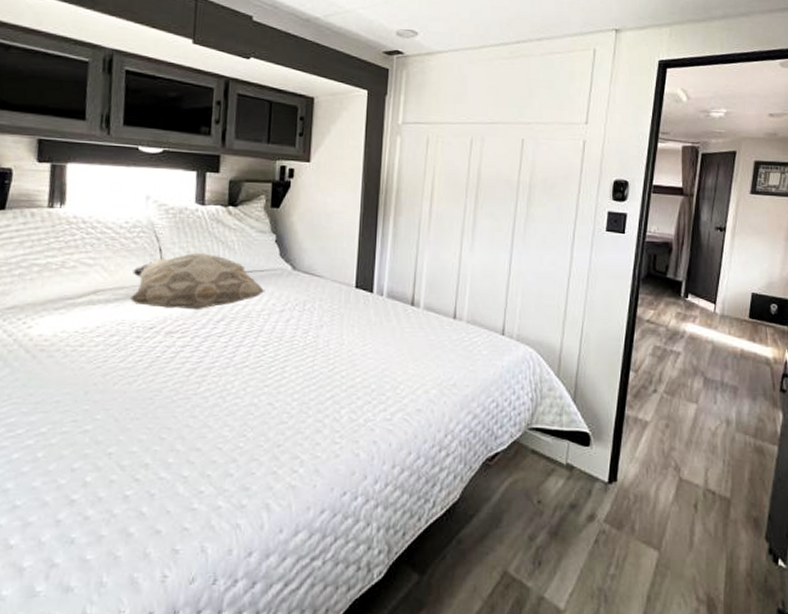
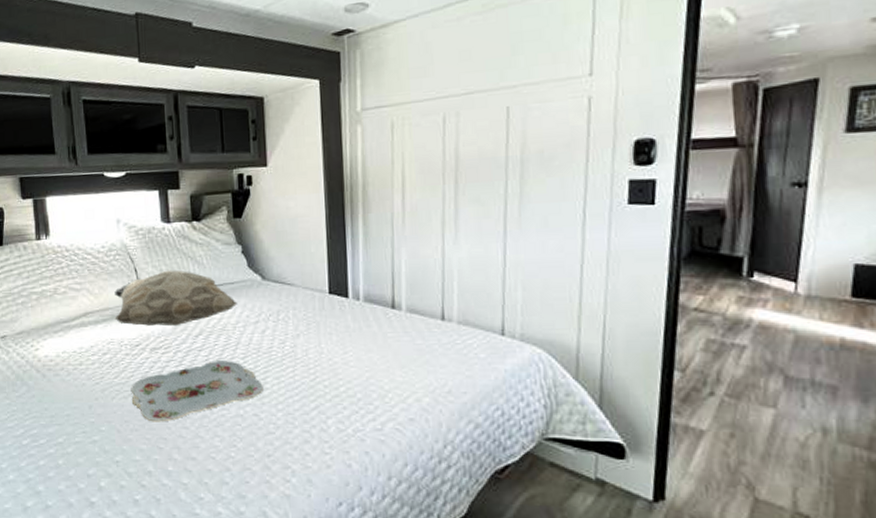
serving tray: none [137,348,281,411] -> present [131,361,263,422]

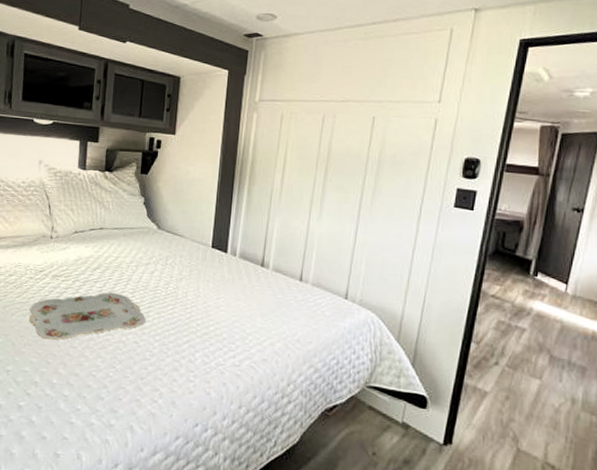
decorative pillow: present [114,270,238,327] -> none [24,209,134,259]

